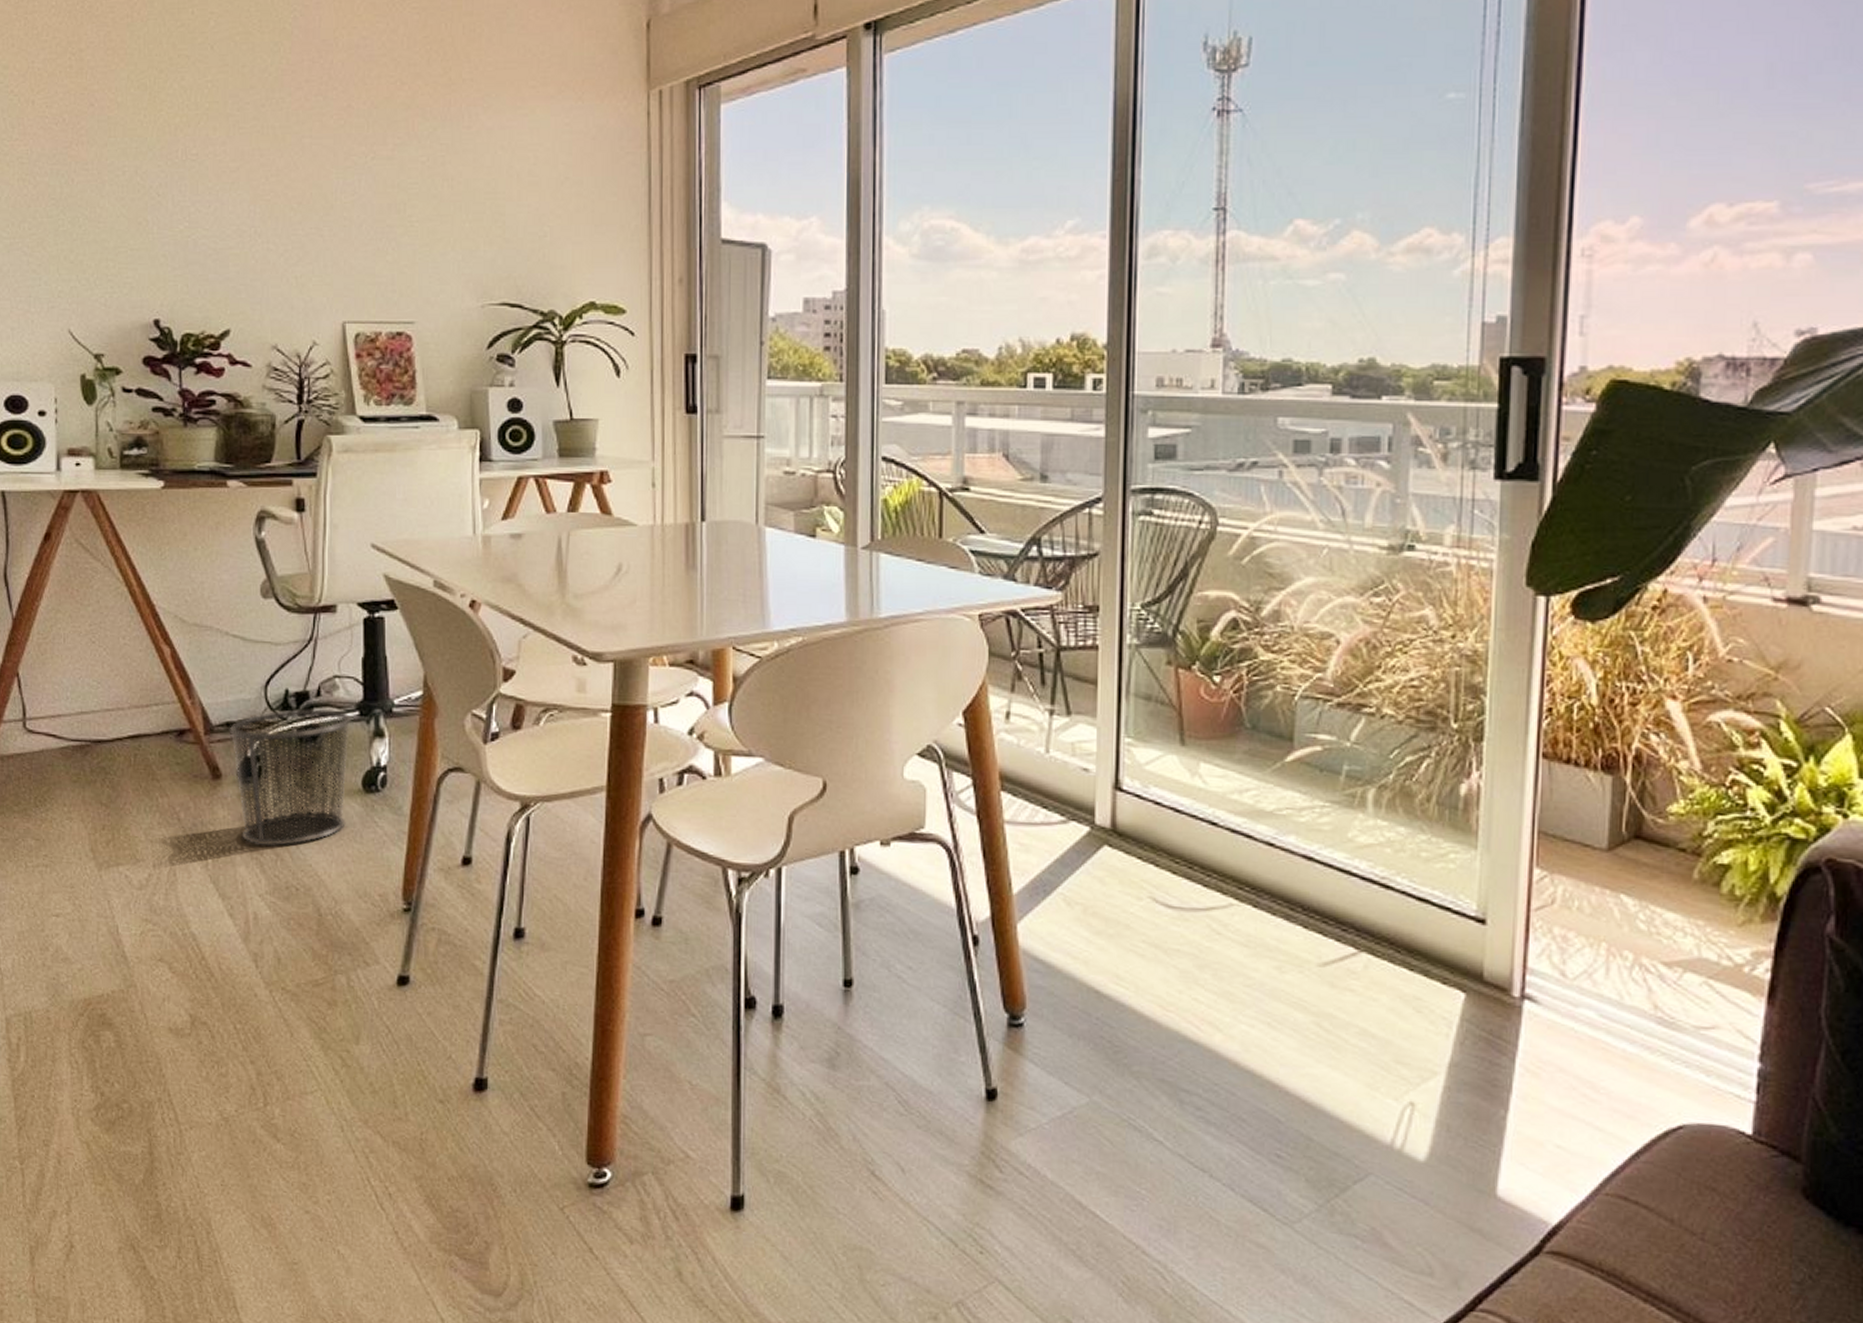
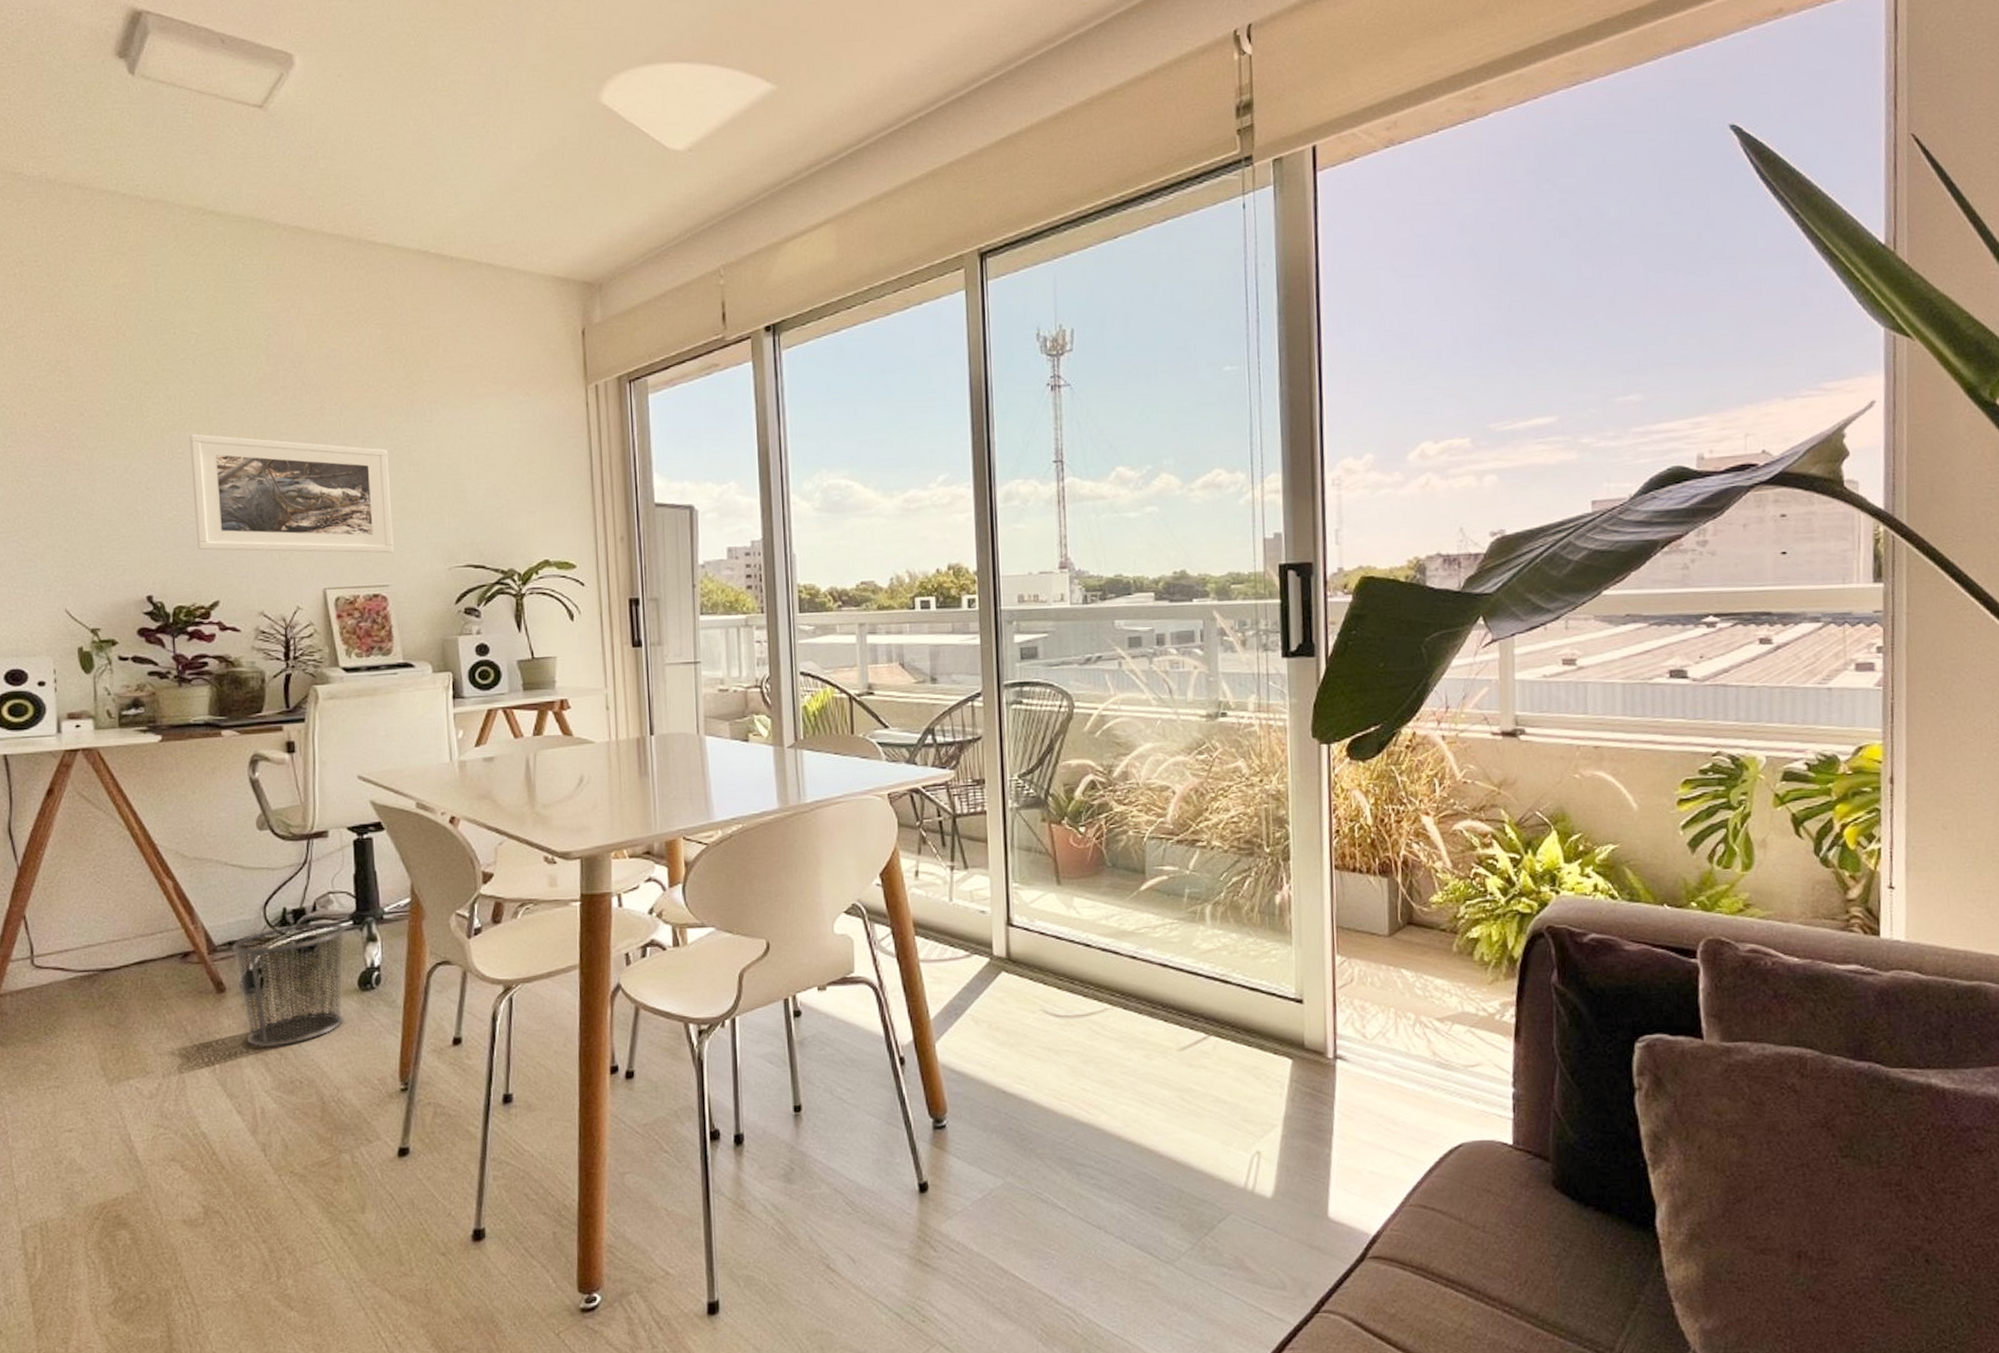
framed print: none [205,133,422,284] -> present [189,434,395,553]

